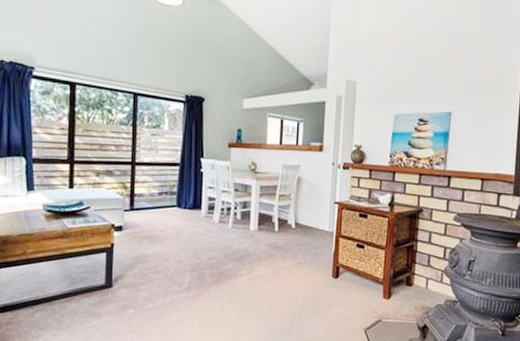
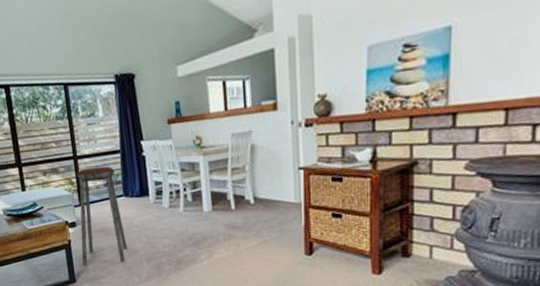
music stool: none [123,175,173,271] -> present [77,166,128,266]

